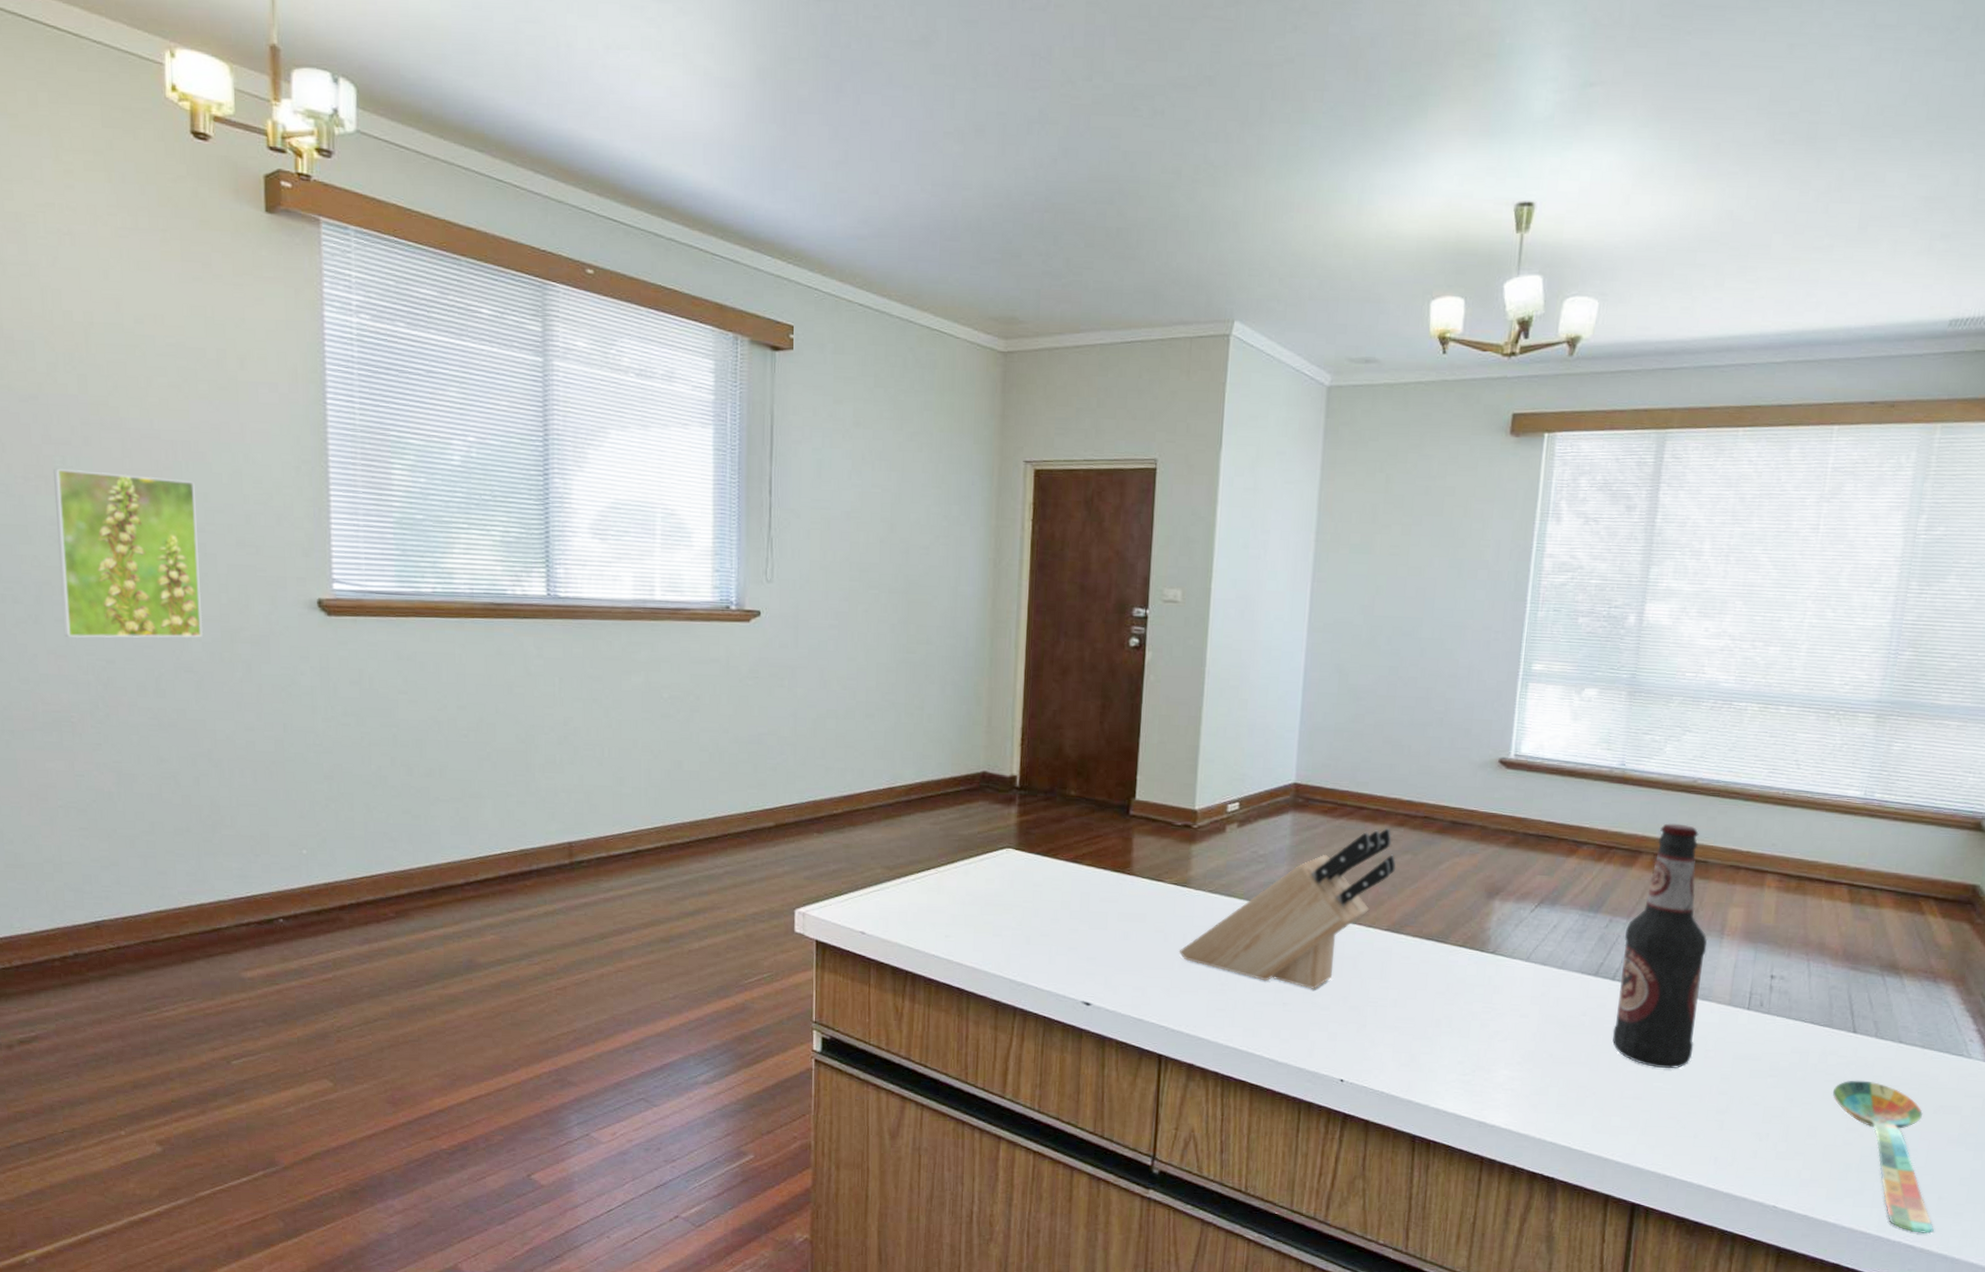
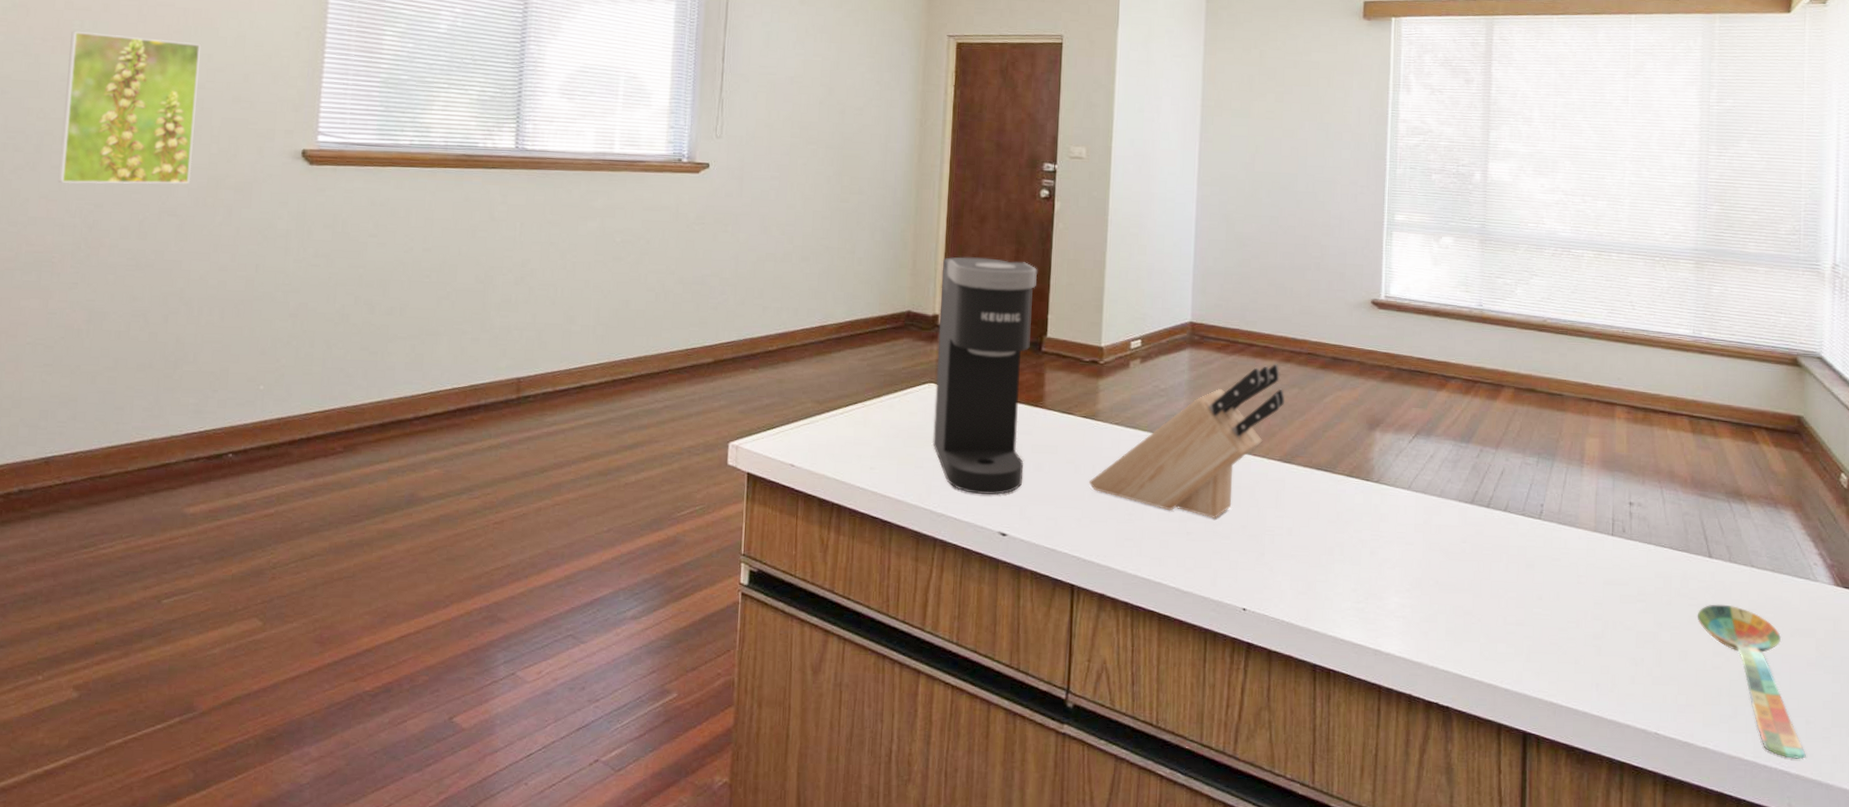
coffee maker: none [1011,712,1126,964] -> present [933,257,1038,495]
bottle: present [1612,823,1708,1069] -> none [1491,359,1570,595]

